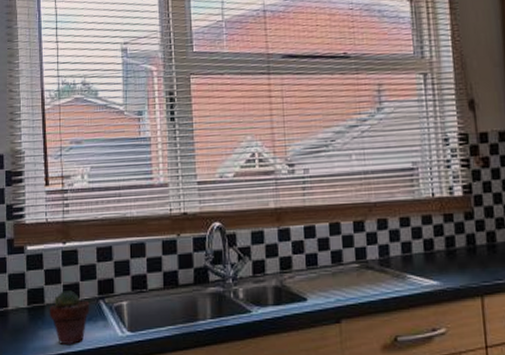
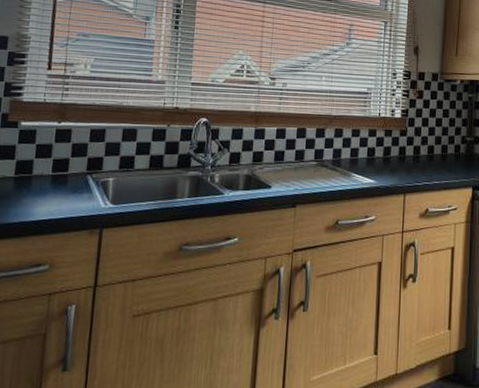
potted succulent: present [49,290,90,346] -> none [35,164,78,213]

